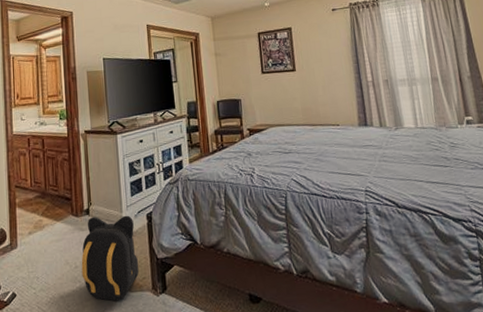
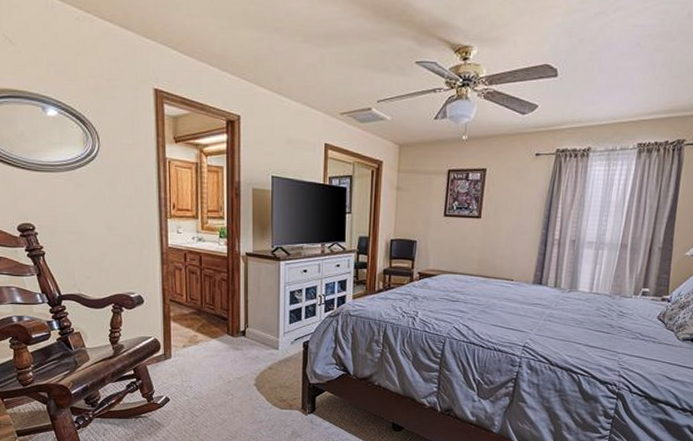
backpack: present [81,215,139,302] -> none [234,339,290,415]

